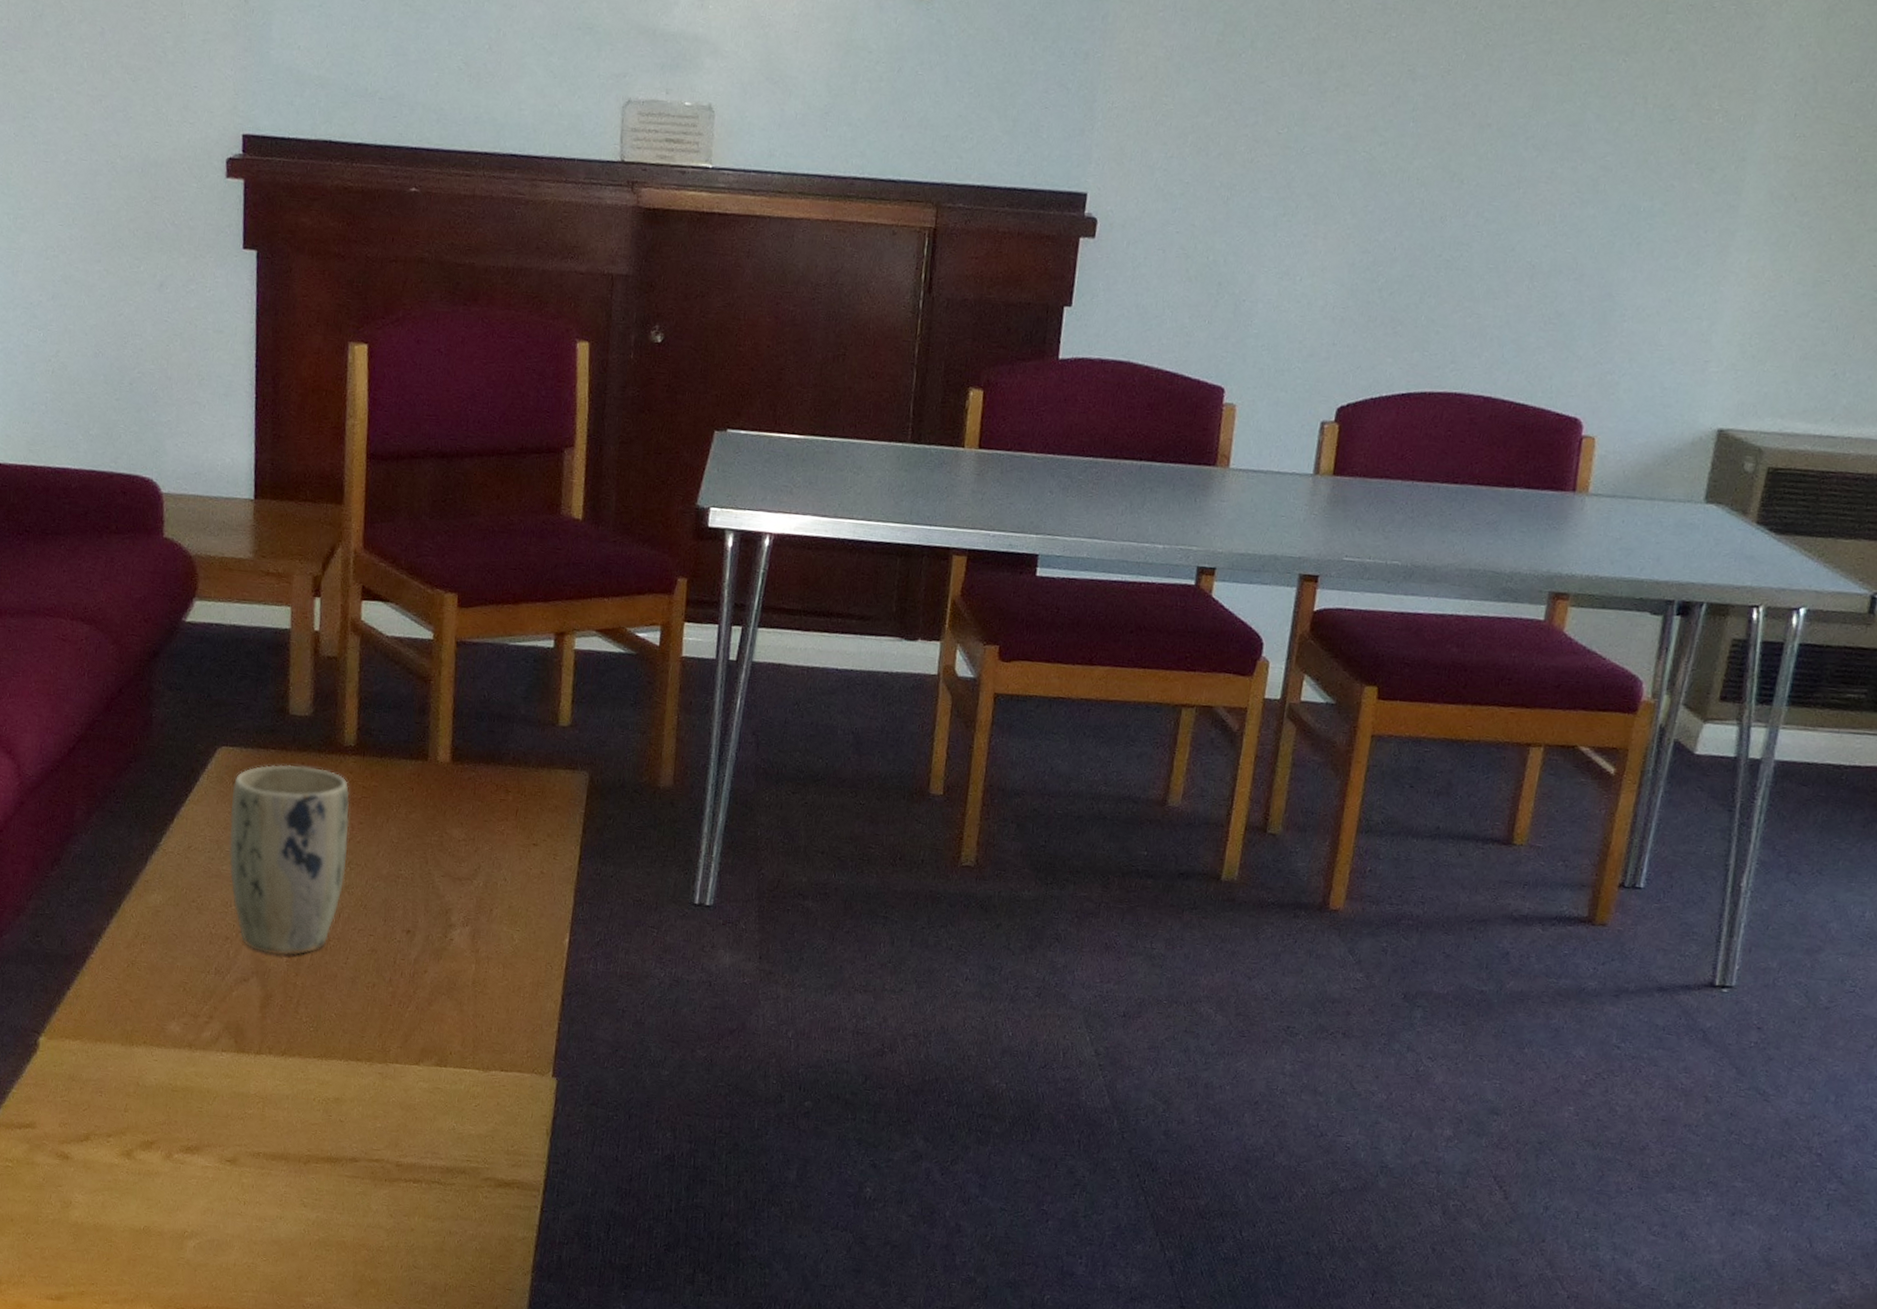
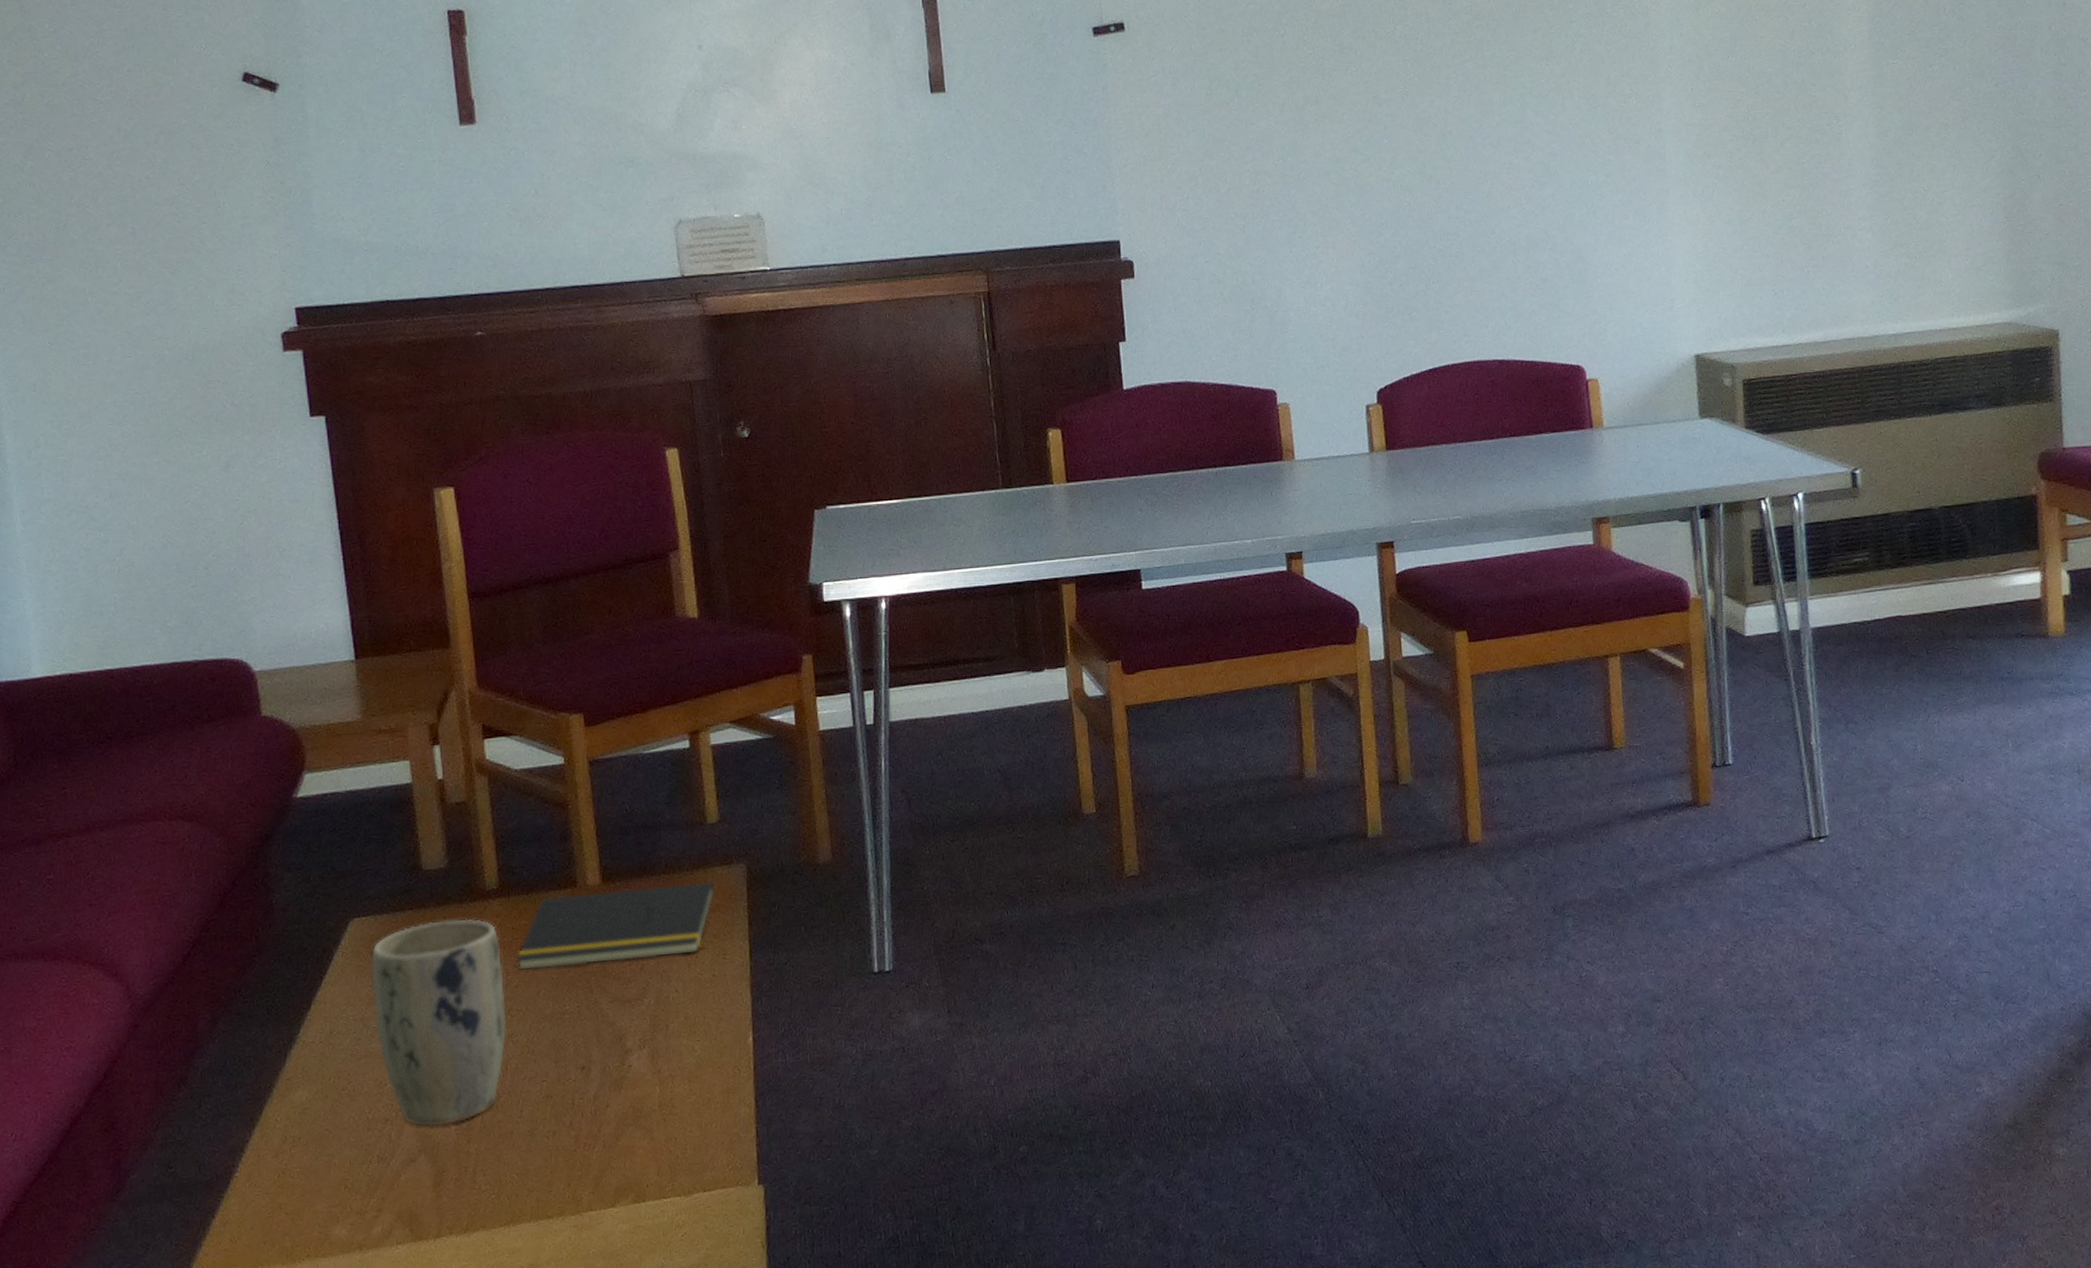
notepad: none [362,764,557,847] -> present [516,881,716,970]

